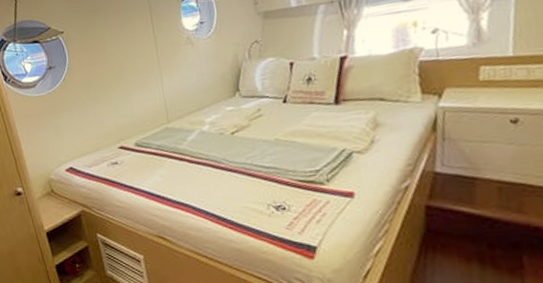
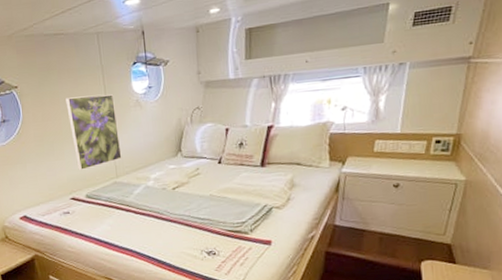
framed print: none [112,33,173,116] -> present [66,94,122,170]

